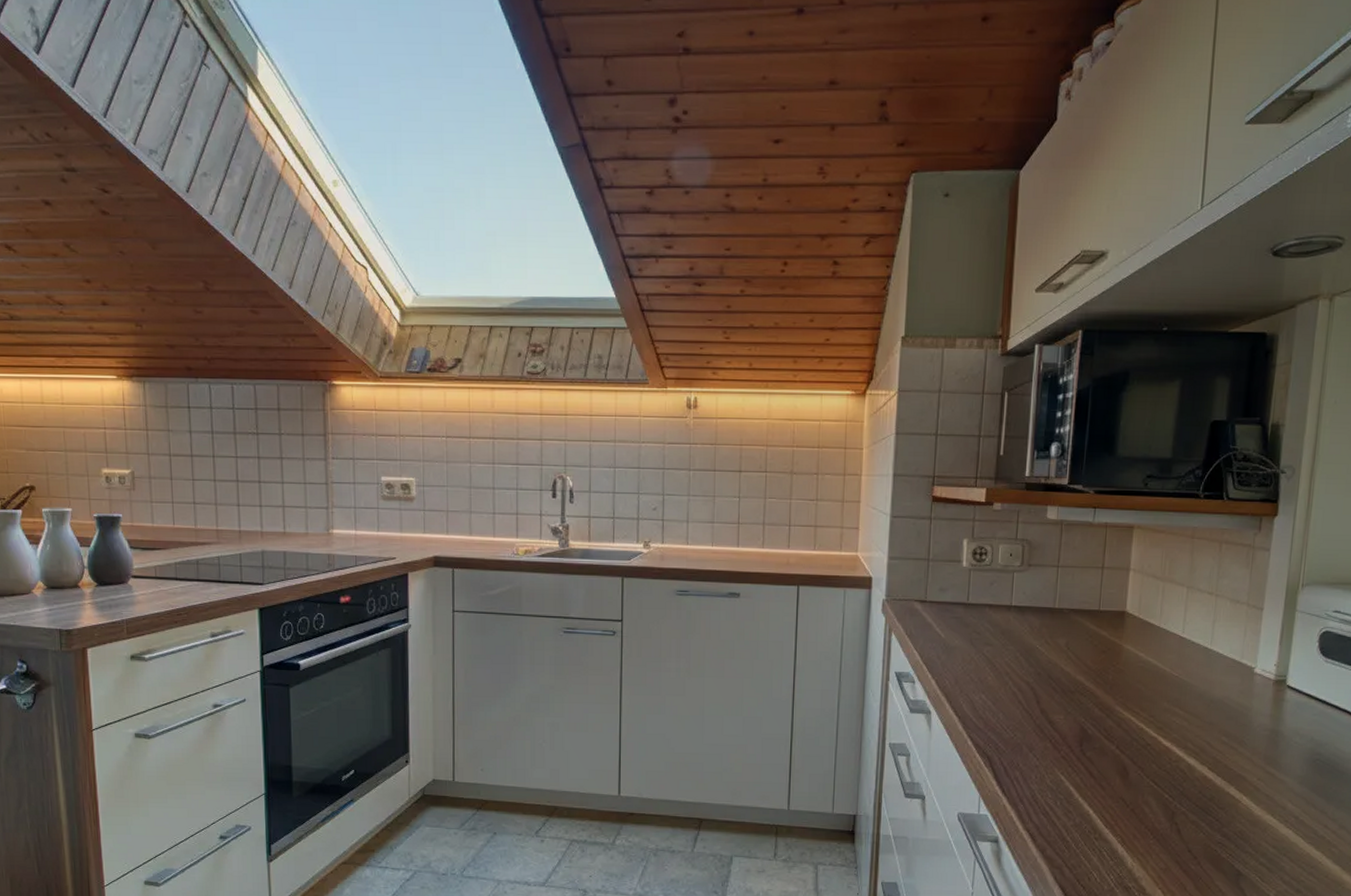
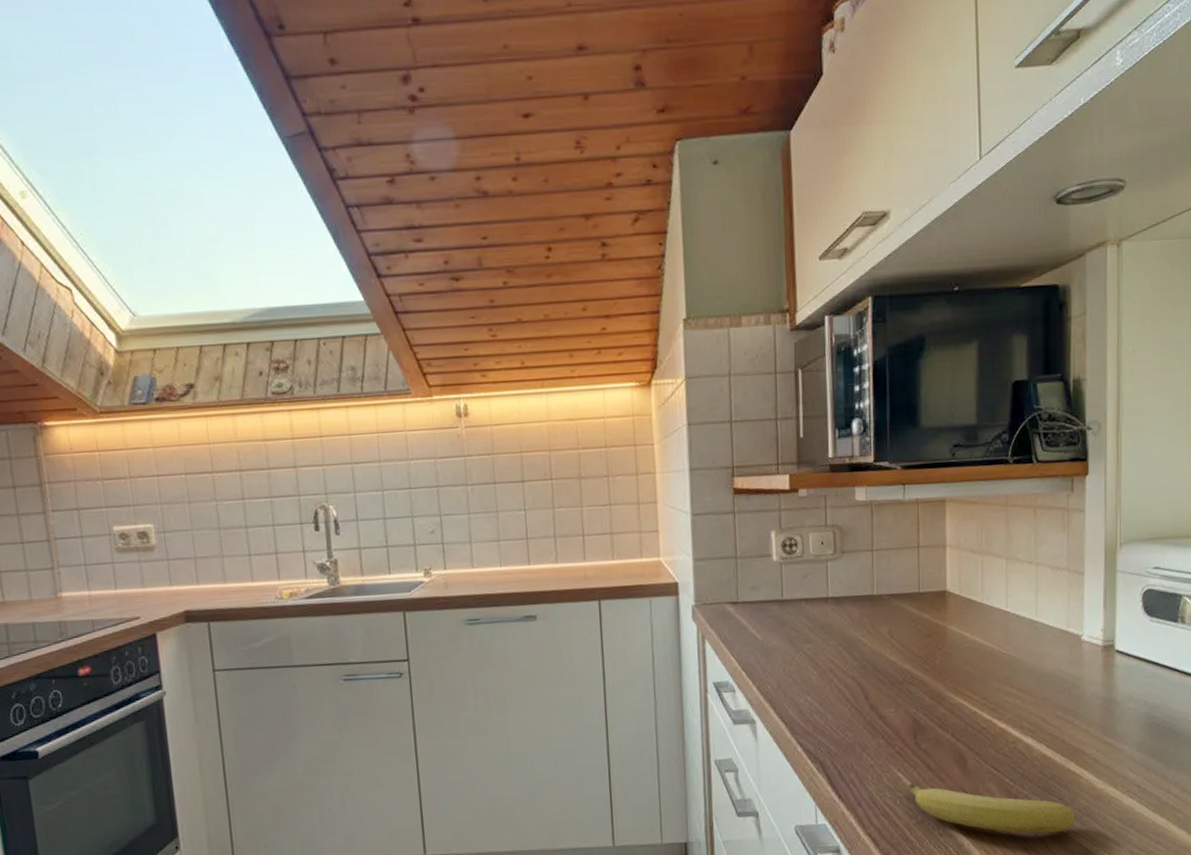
fruit: none [1068,785,1230,851] -> present [906,781,1075,834]

